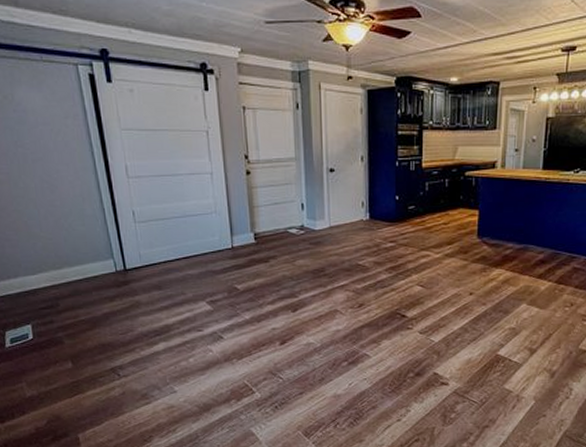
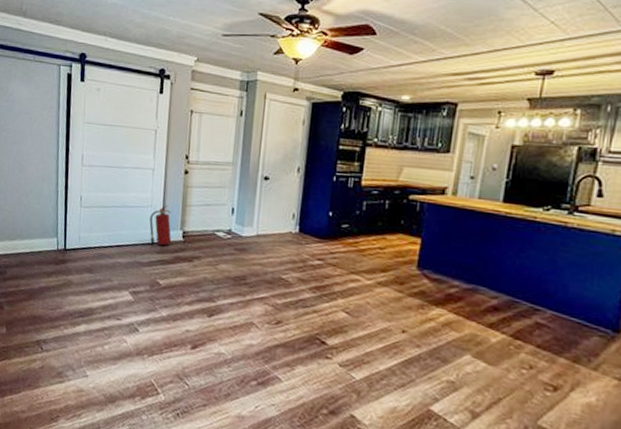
fire extinguisher: none [216,209,244,253] -> present [149,205,172,246]

